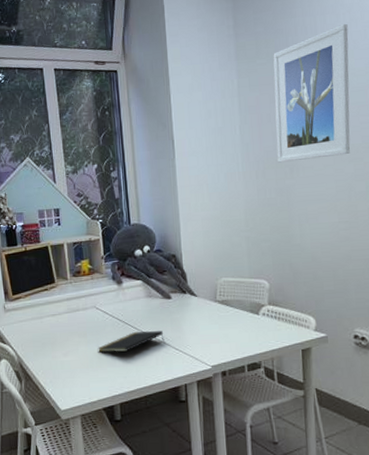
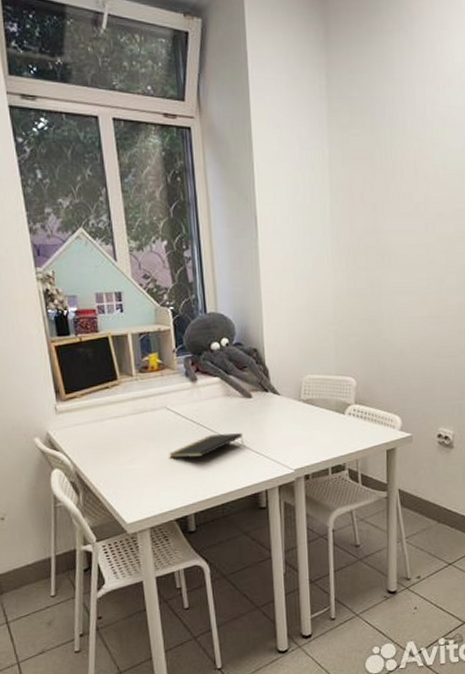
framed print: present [273,23,351,163] -> none [368,96,448,249]

